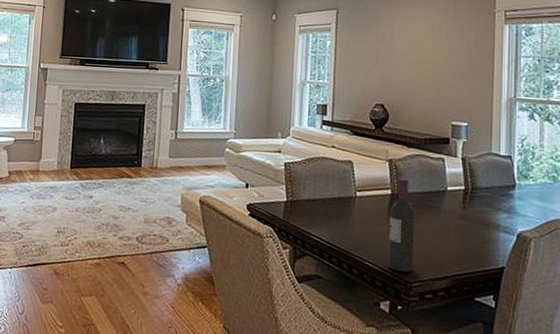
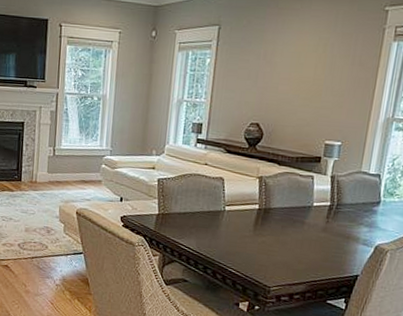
wine bottle: present [387,178,416,273] -> none [249,194,280,279]

